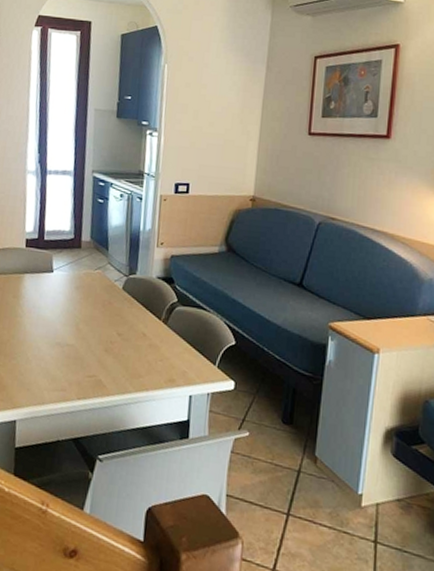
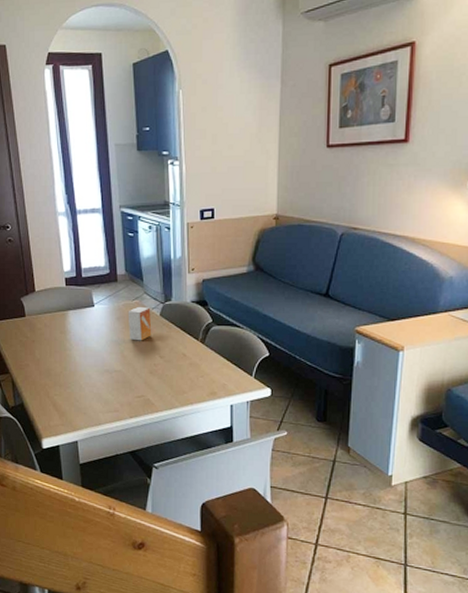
small box: none [87,276,113,315] -> present [127,306,152,341]

